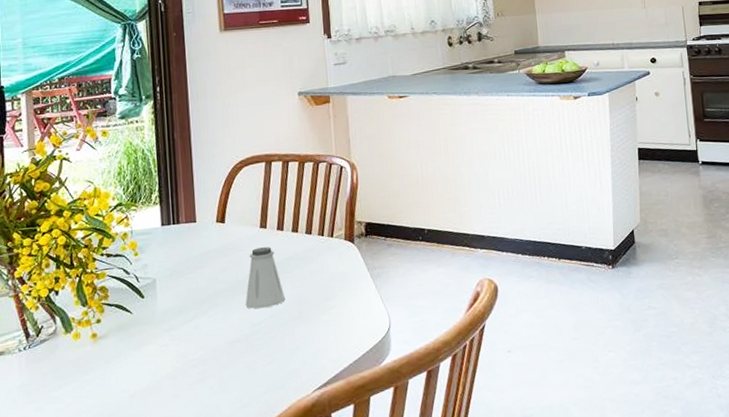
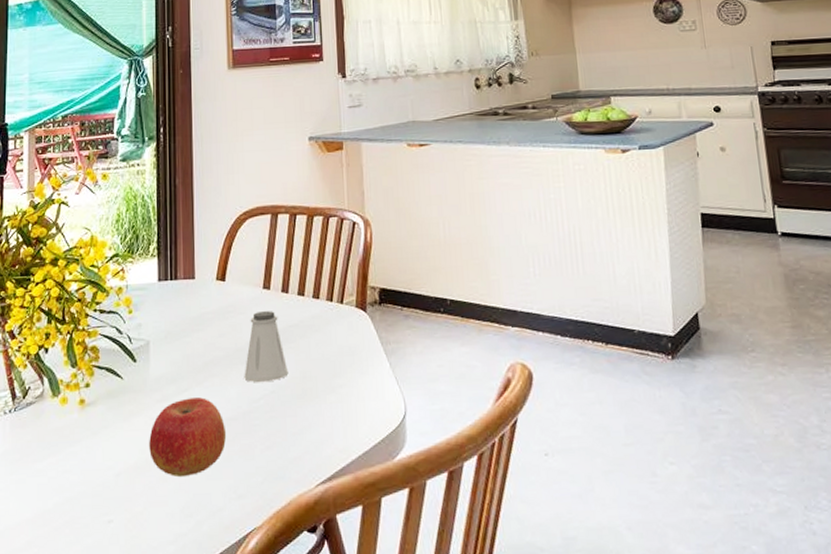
apple: none [159,325,231,394] -> present [149,397,227,478]

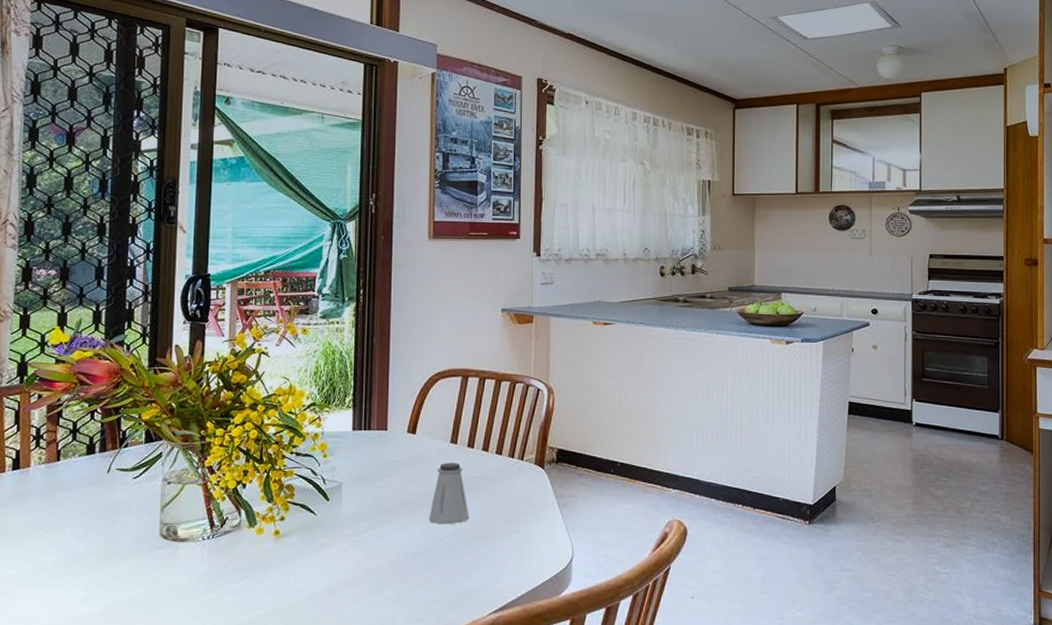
apple: present [149,397,227,478] -> none [338,535,410,602]

